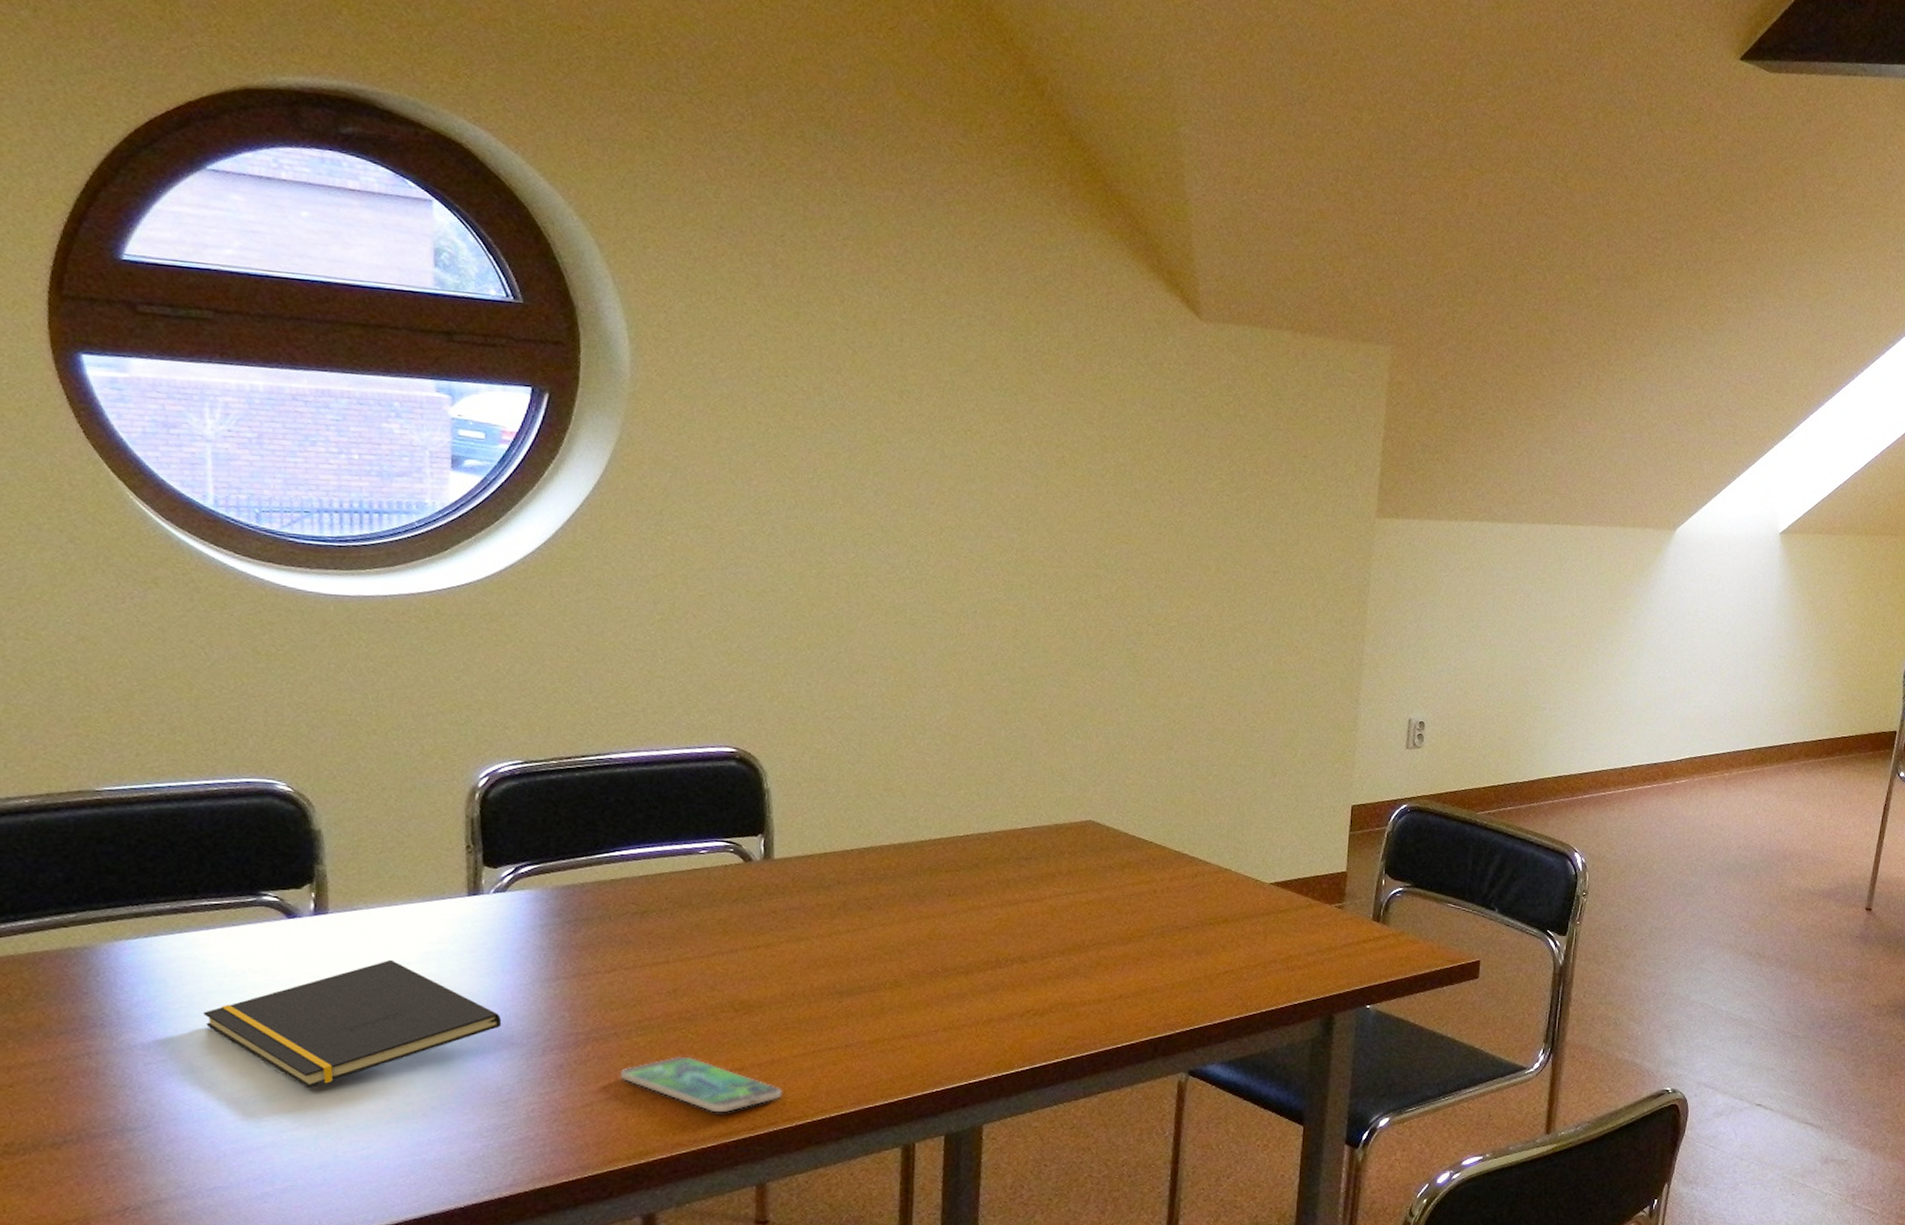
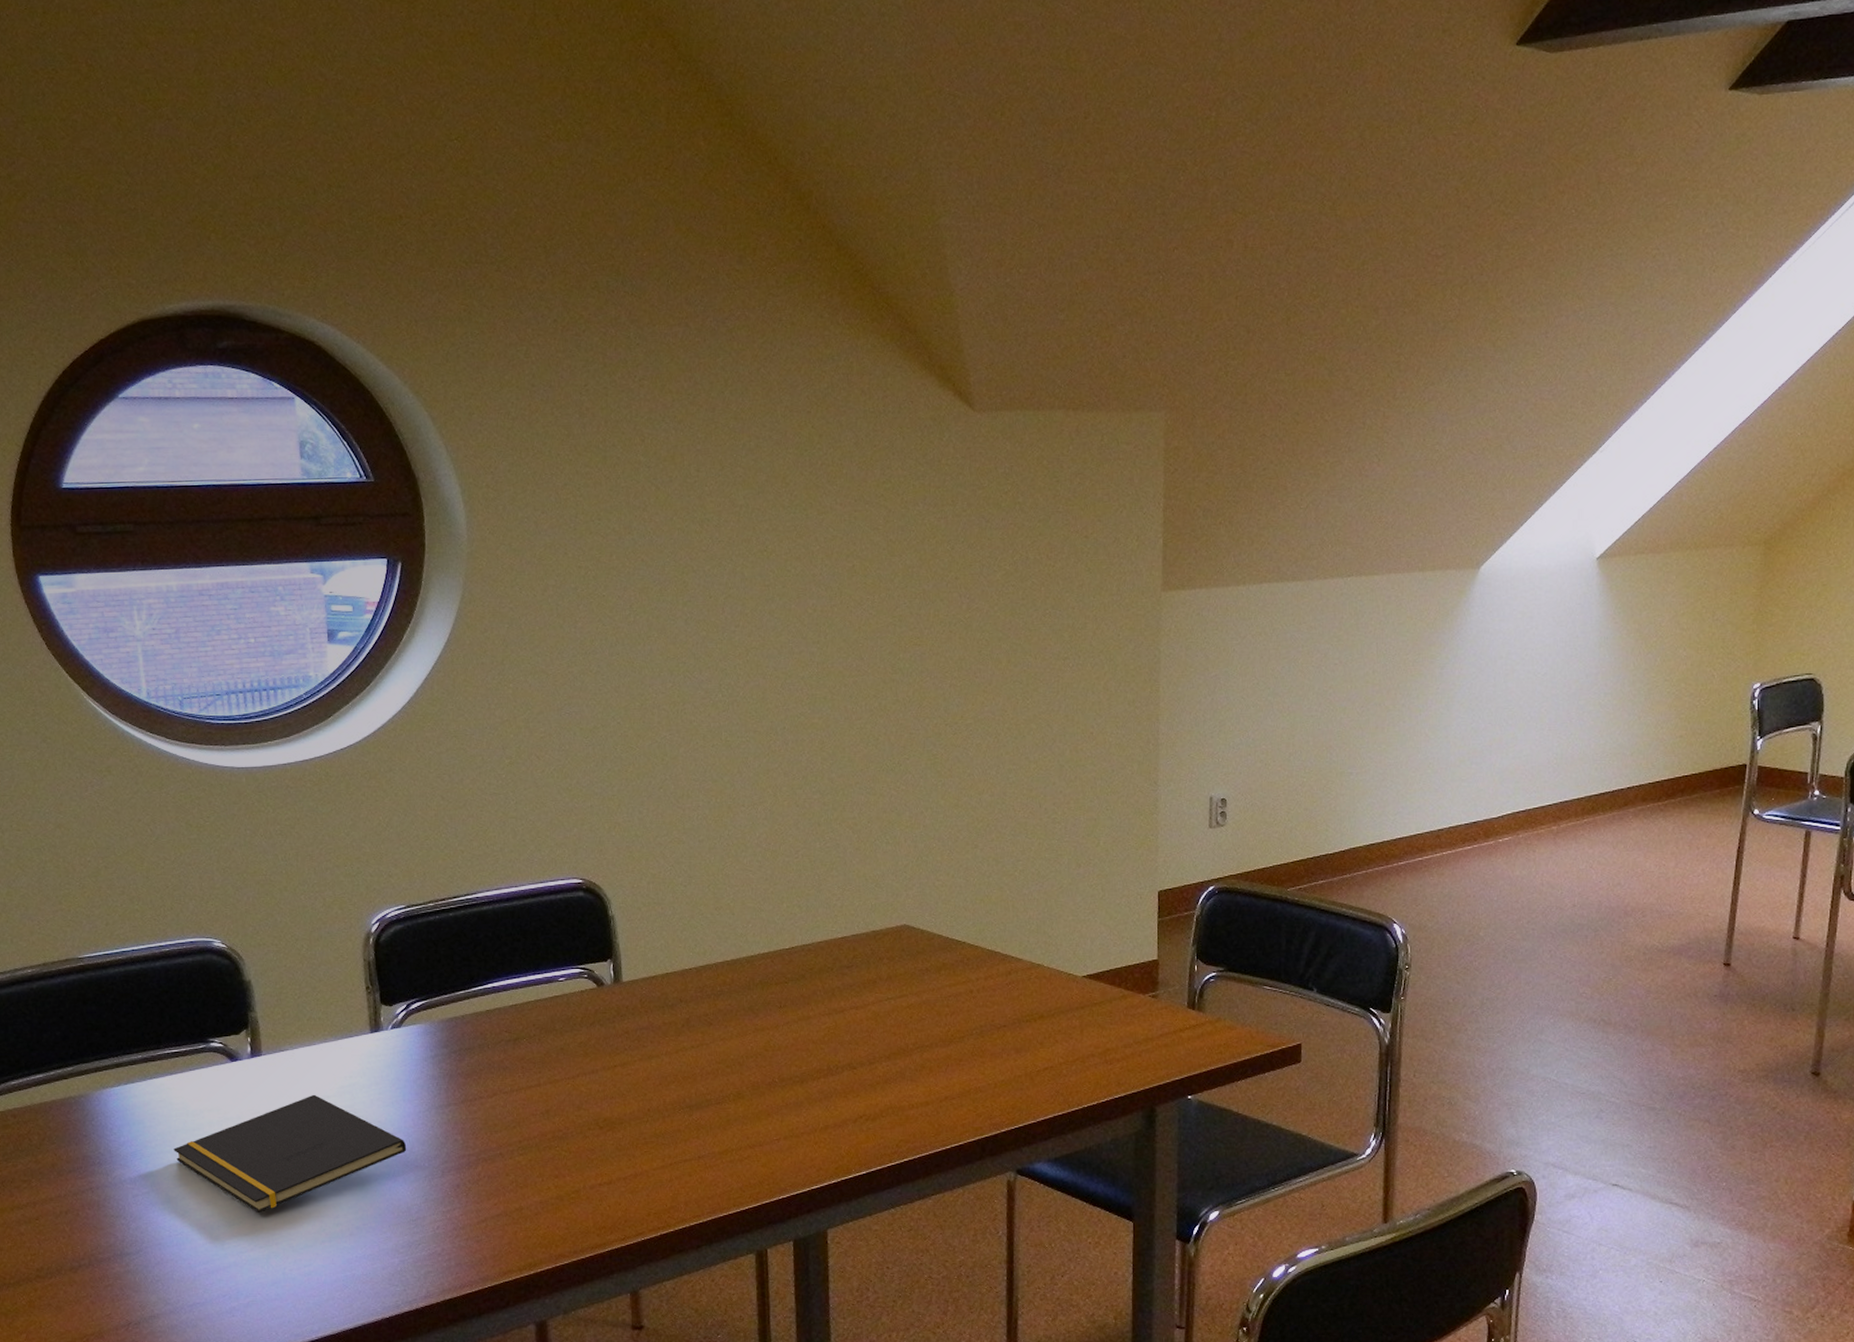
smartphone: present [619,1056,782,1113] -> none [507,1172,646,1225]

